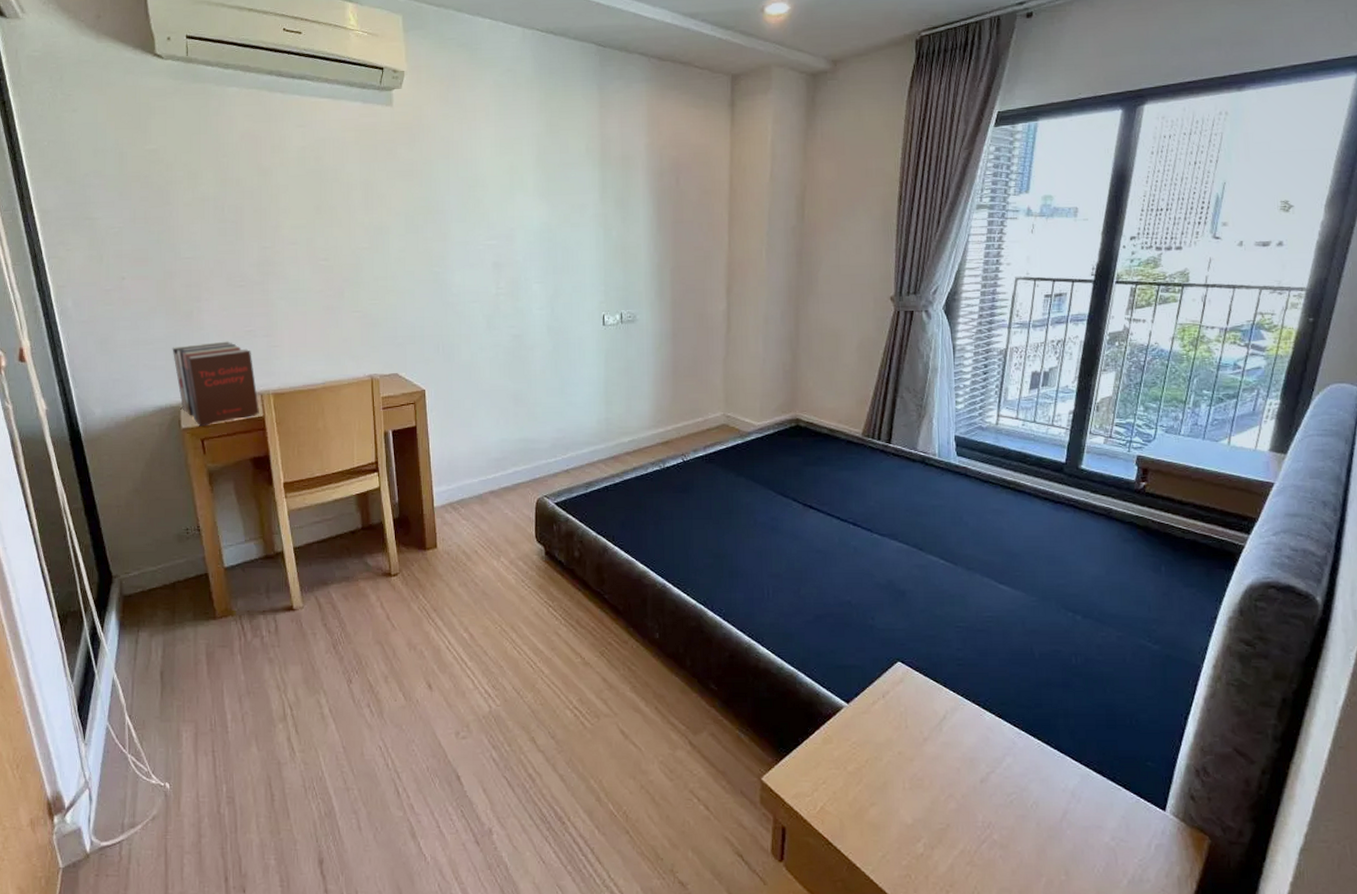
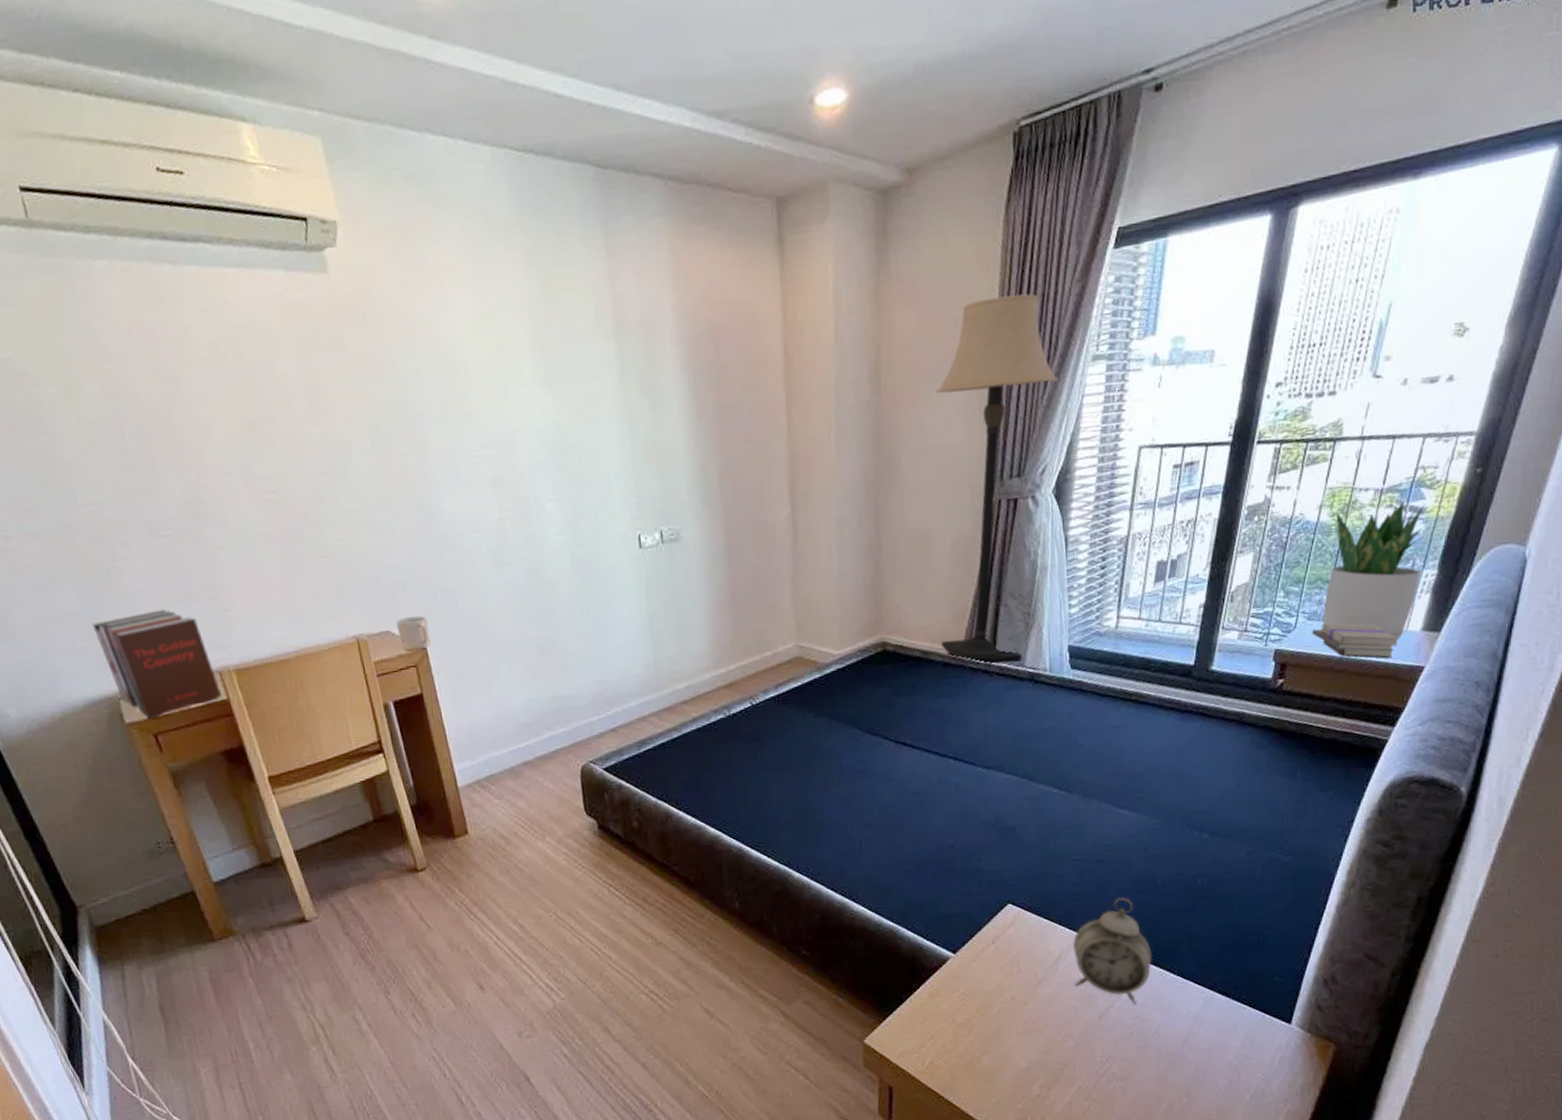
mug: none [403,363,429,391] -> present [395,615,431,651]
lamp: none [846,155,949,445] -> present [936,293,1059,664]
alarm clock: none [957,666,1031,774] -> present [1073,896,1152,1006]
books: none [1170,437,1249,473] -> present [1312,623,1399,659]
planter: none [1179,339,1265,456] -> present [1322,501,1425,639]

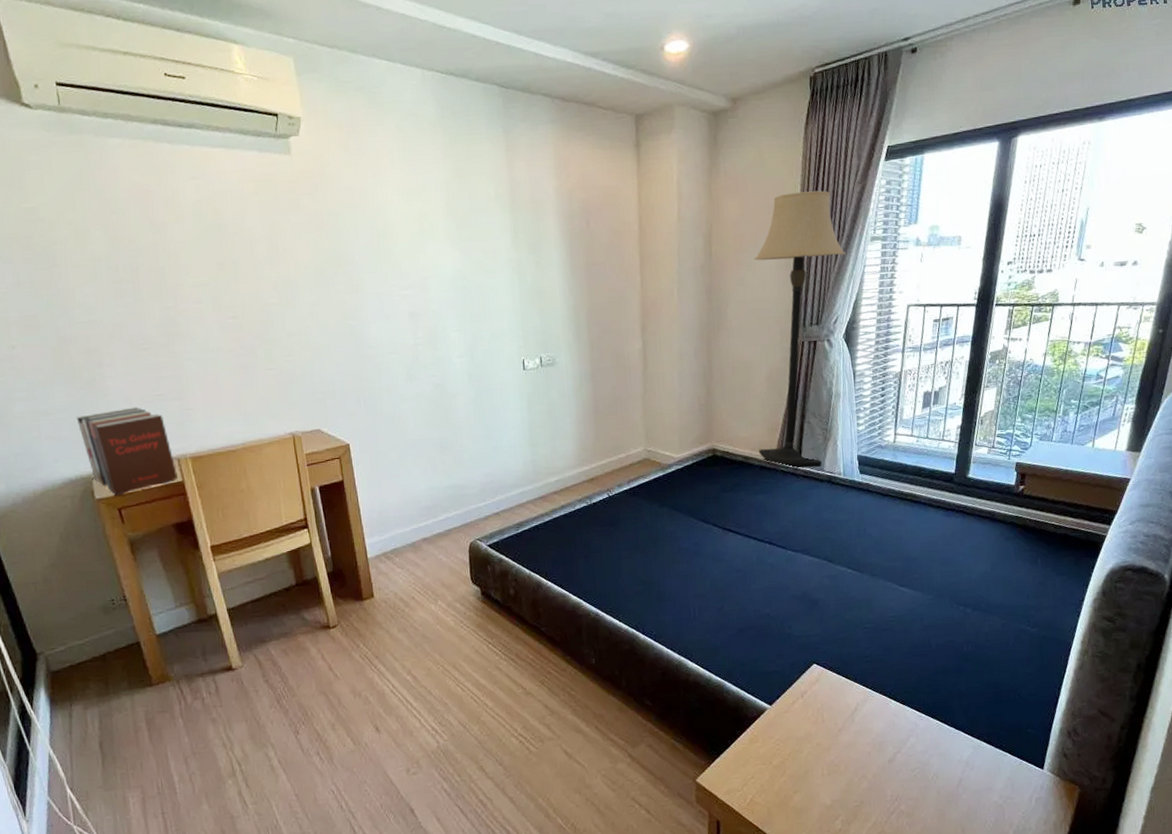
mug: present [395,615,431,651] -> none [325,417,353,446]
alarm clock: present [1073,896,1152,1006] -> none [866,659,930,752]
books: present [1312,623,1399,659] -> none [1044,443,1110,472]
planter: present [1322,501,1425,639] -> none [1051,352,1123,457]

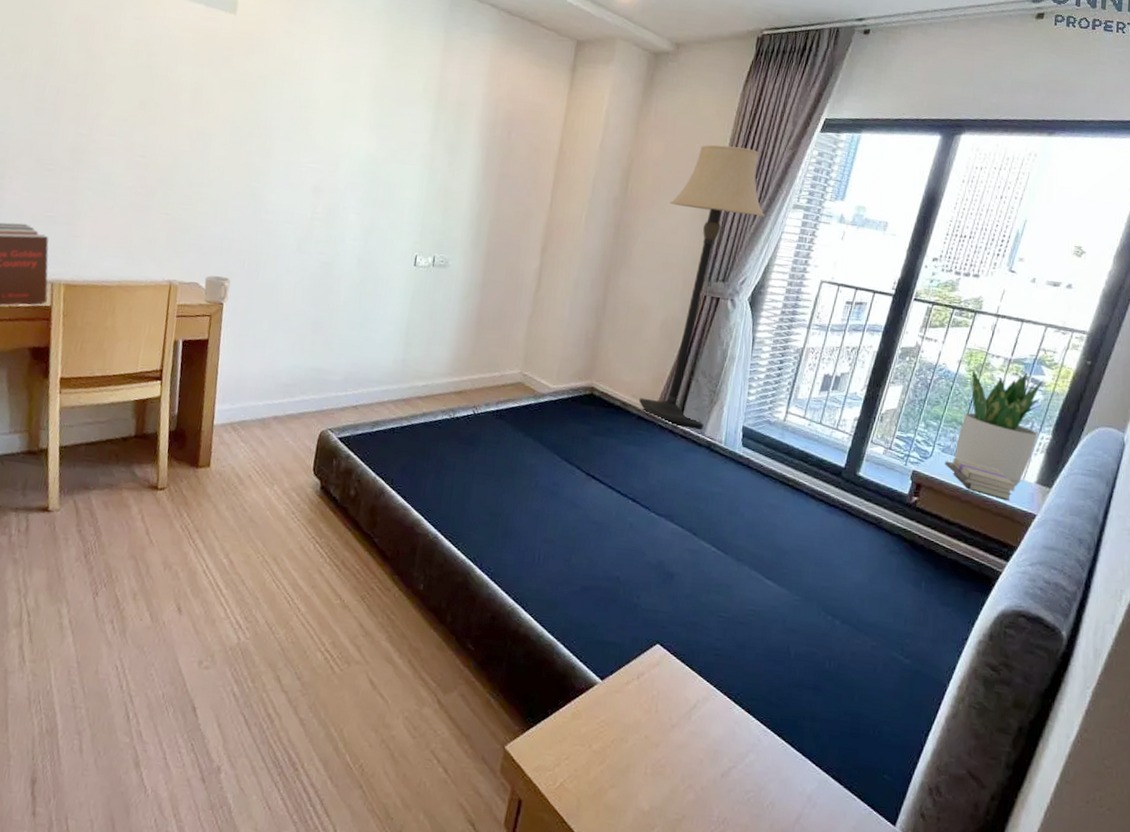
mug: none [325,417,353,446] -> present [204,275,231,304]
books: none [1044,443,1110,472] -> present [945,458,1016,501]
planter: none [1051,352,1123,457] -> present [954,369,1044,486]

